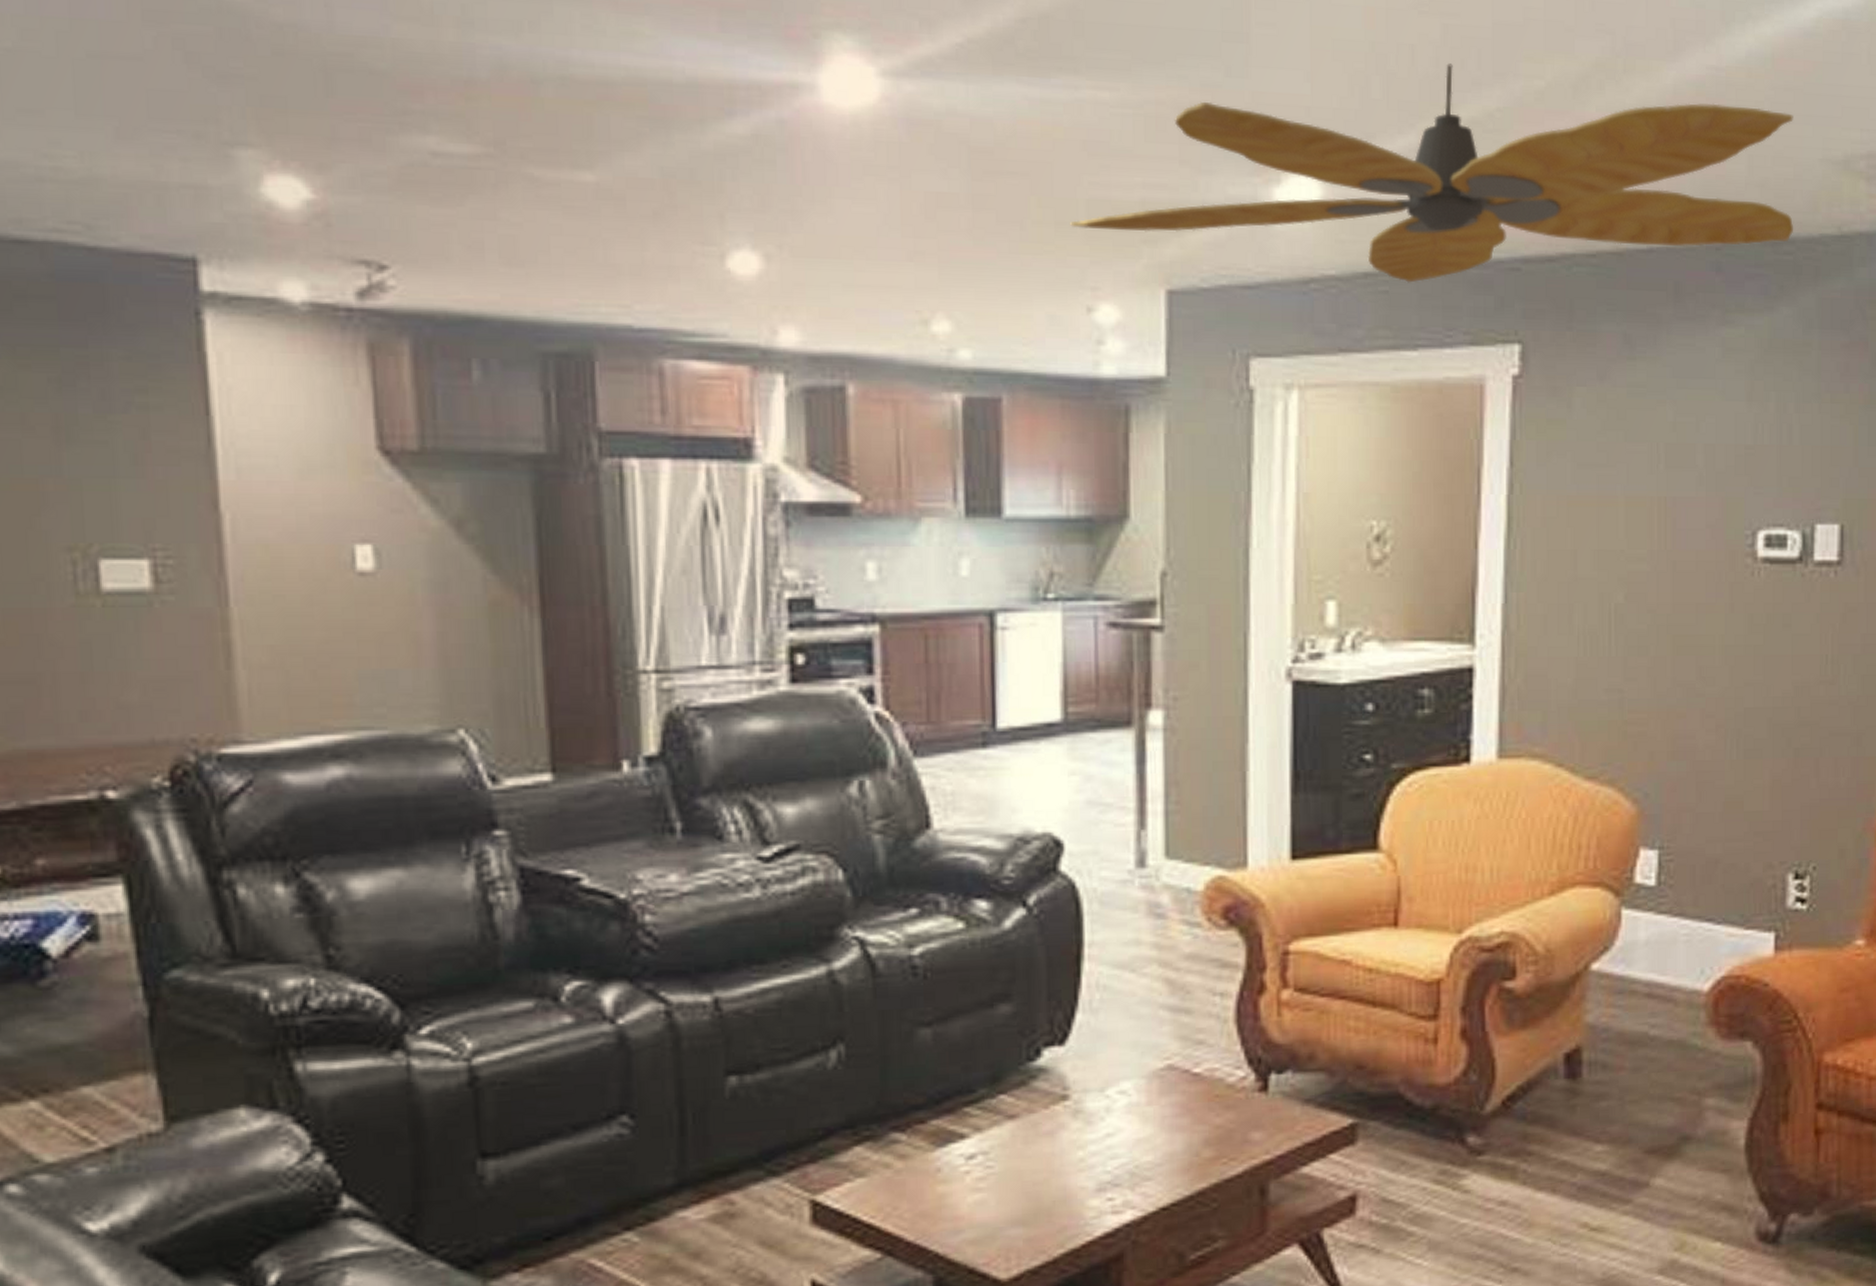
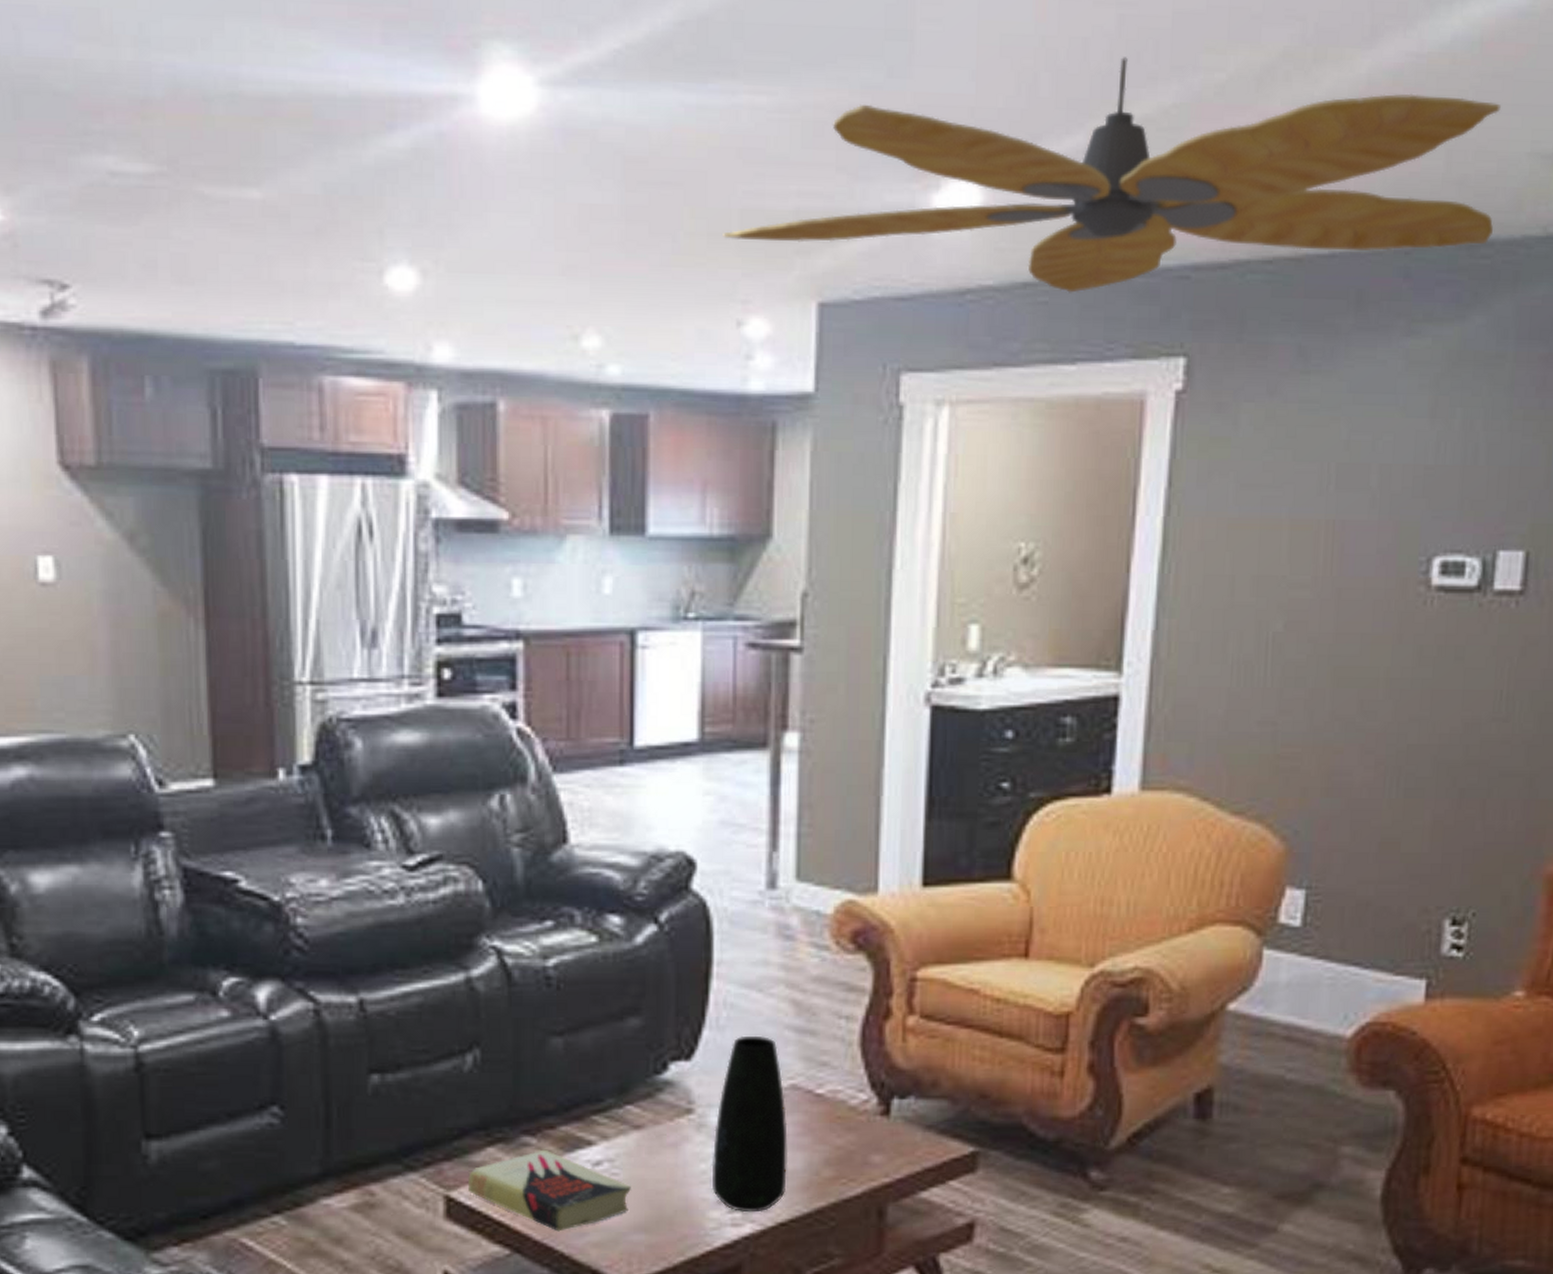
book: none [834,1145,1007,1231] -> present [467,1149,631,1232]
vase: none [1089,1017,1167,1200] -> present [711,1035,788,1213]

